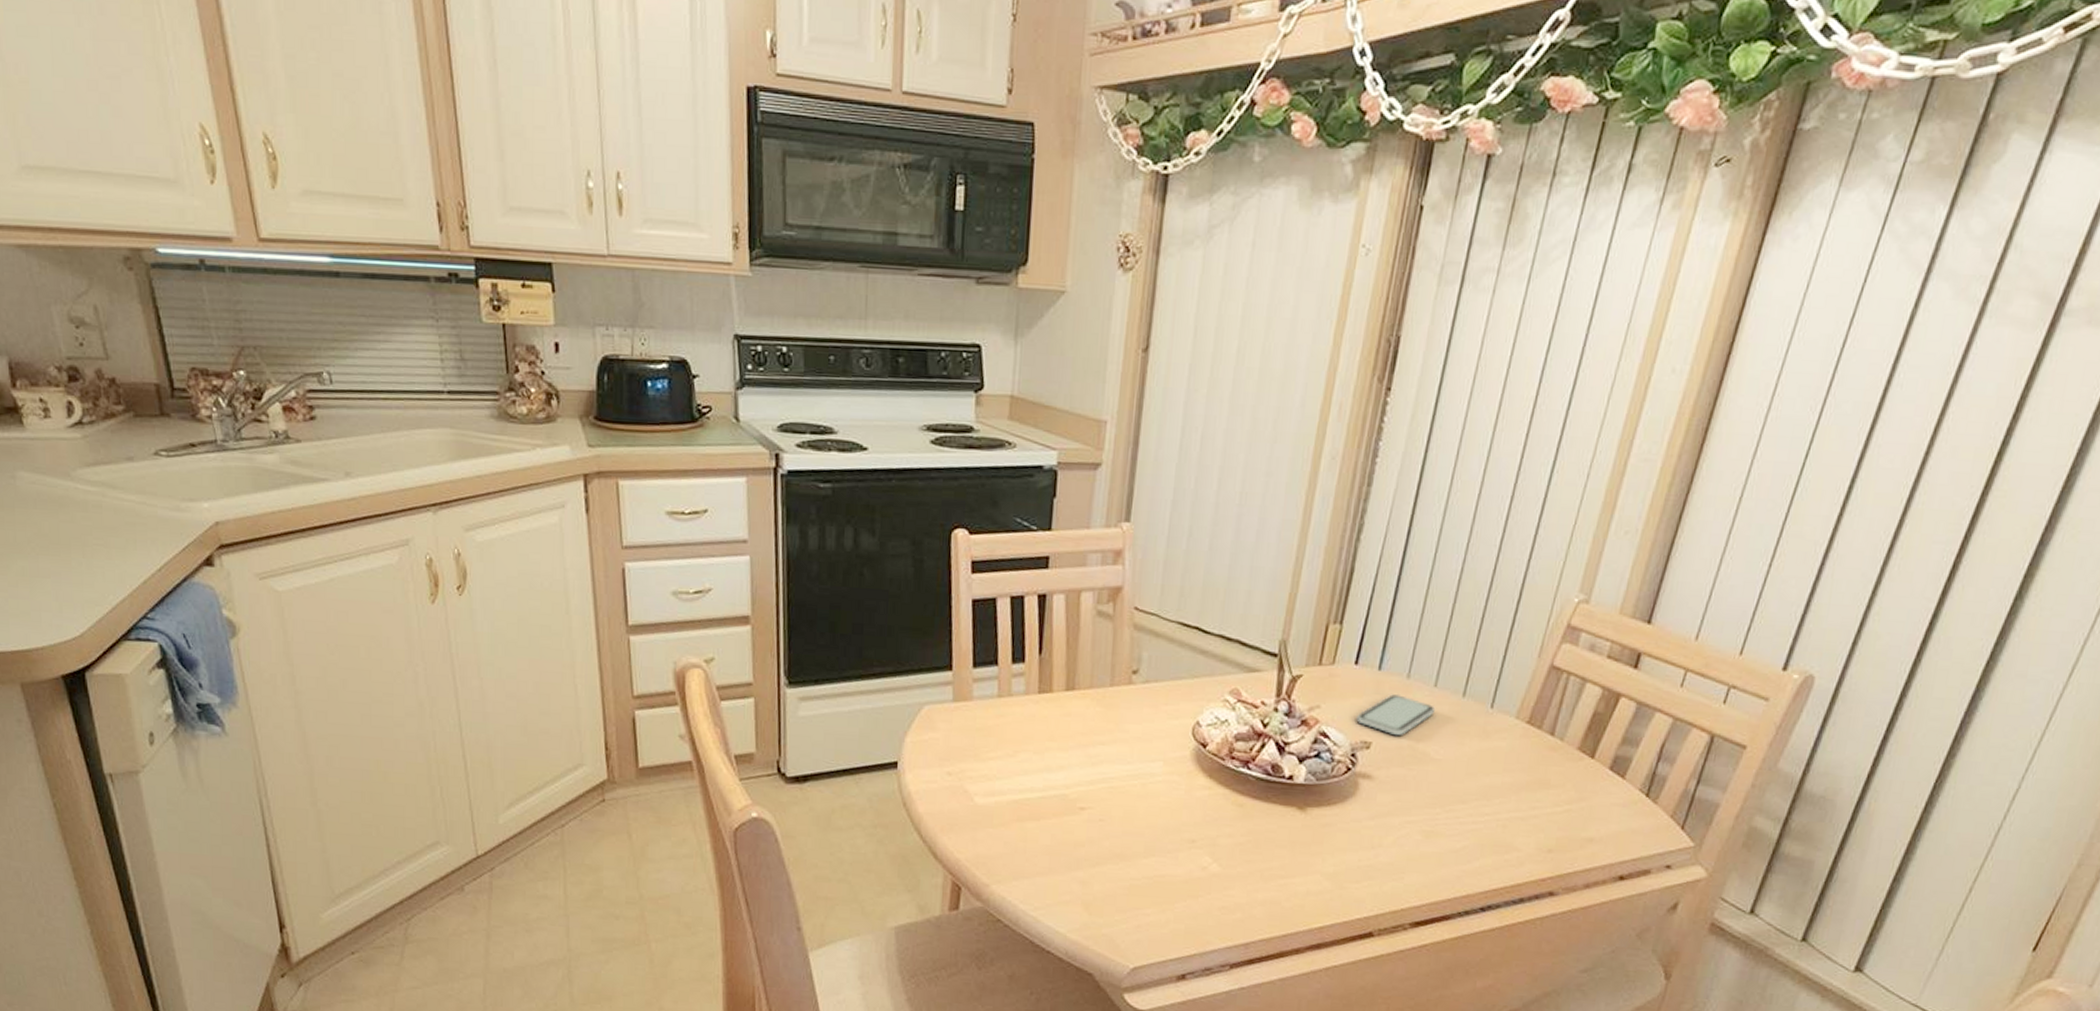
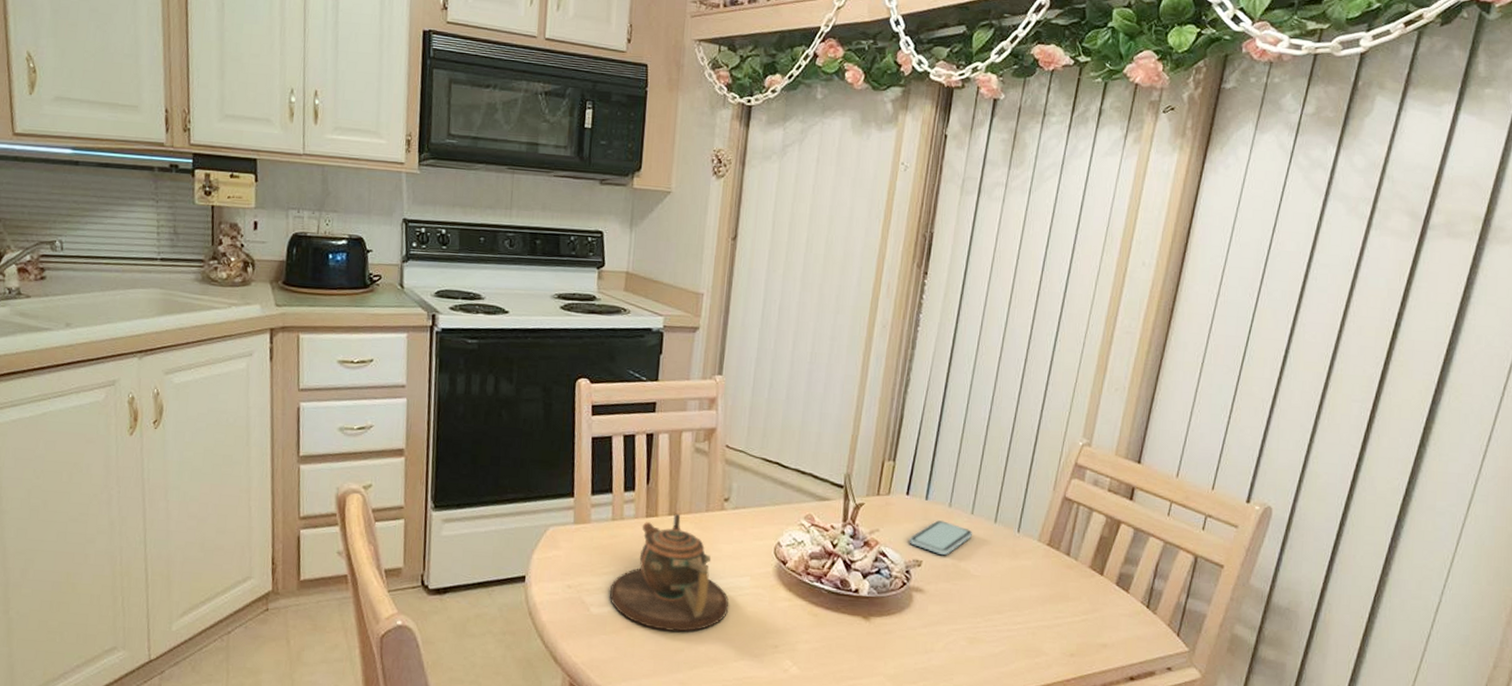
teapot: none [996,688,1138,825] -> present [609,513,729,632]

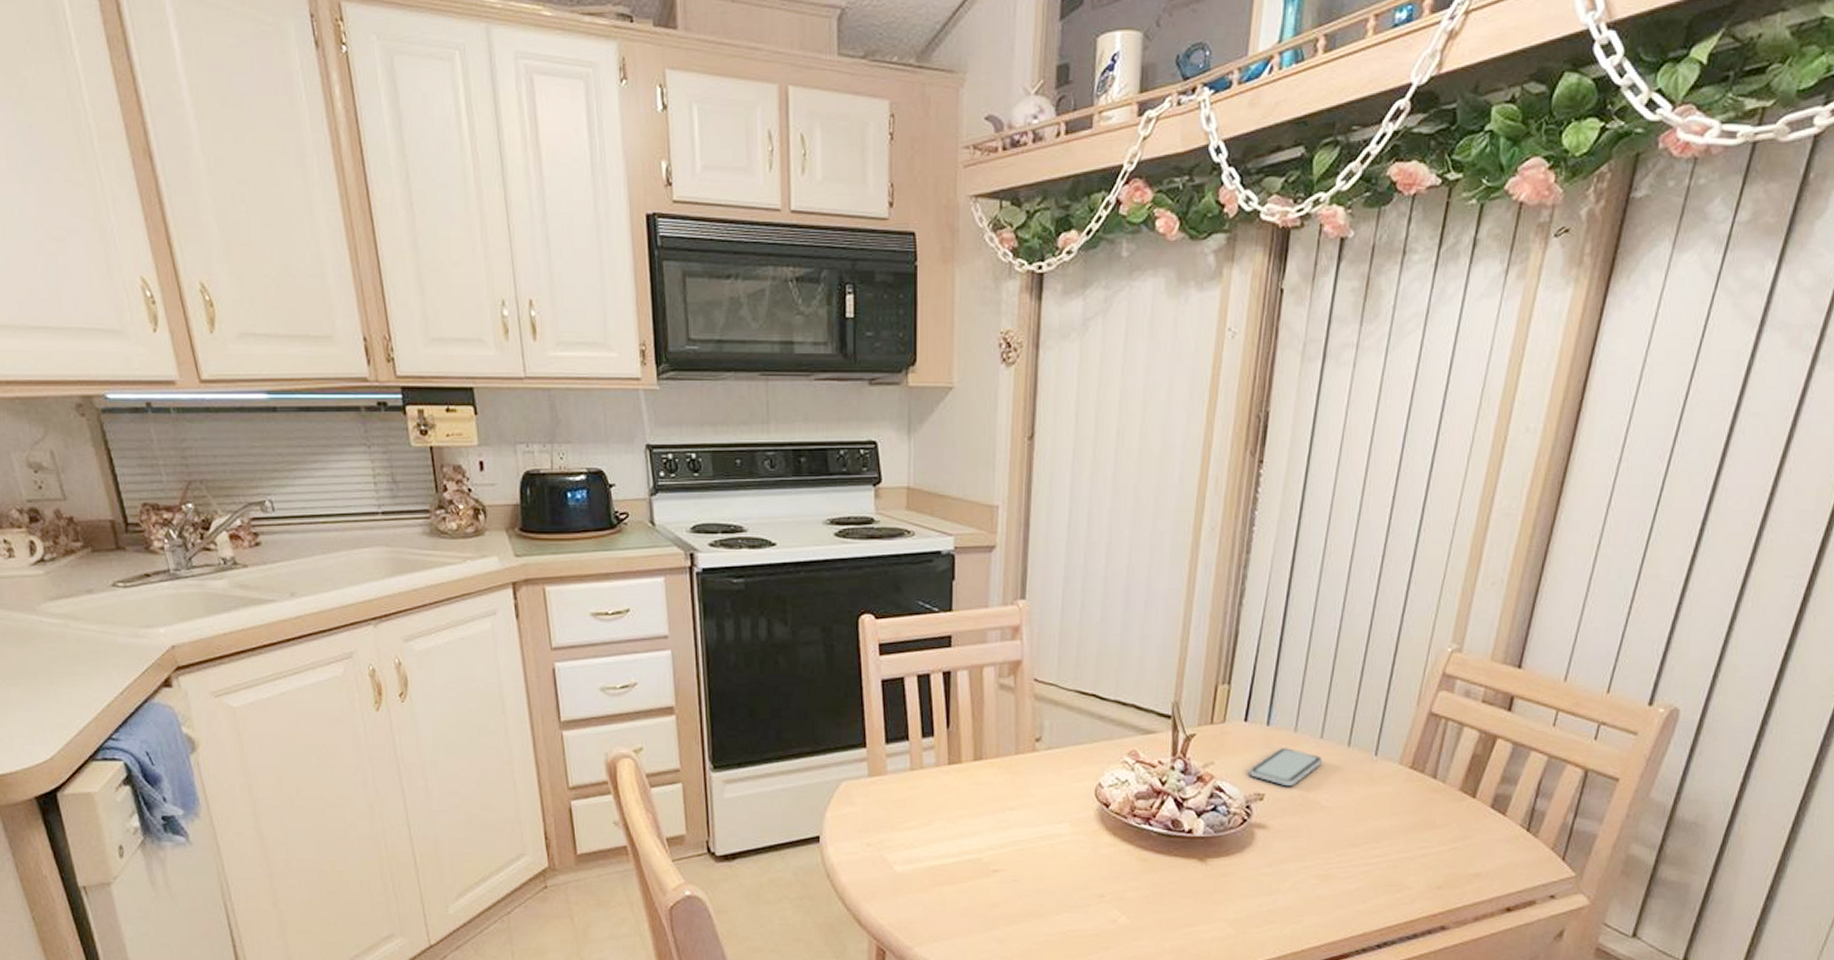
teapot: present [609,513,729,632] -> none [913,758,1047,887]

